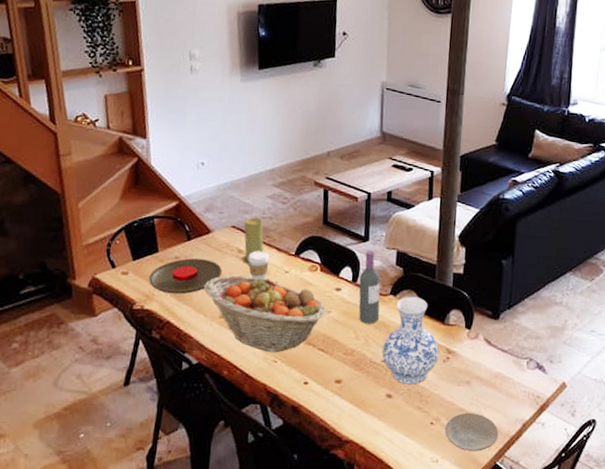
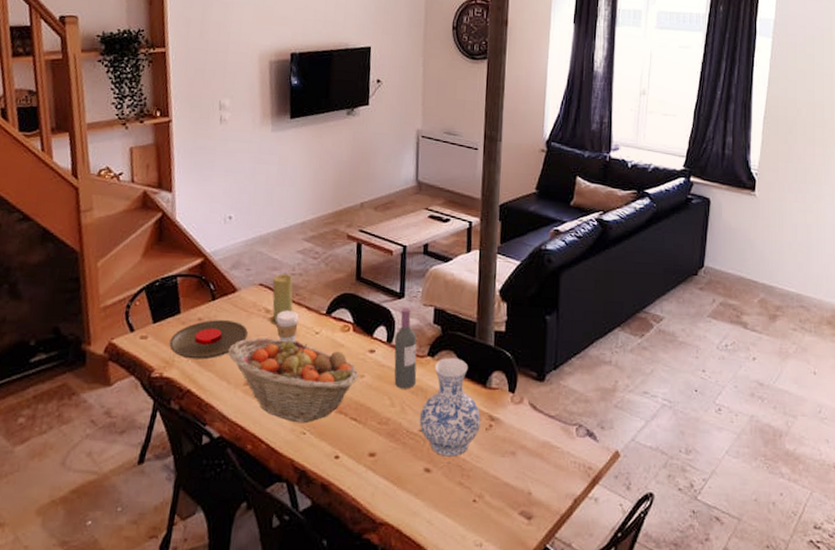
plate: present [445,412,499,451] -> none [489,488,548,532]

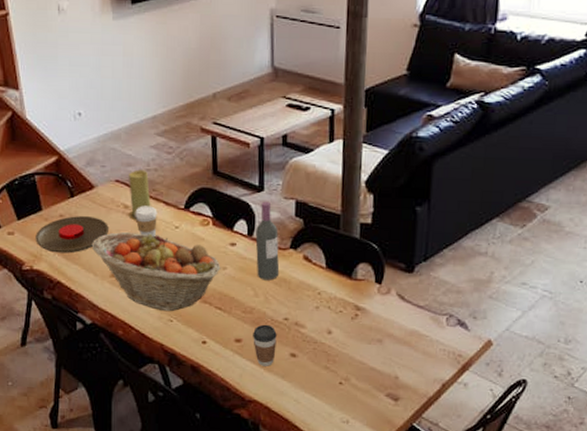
coffee cup: none [387,436,412,483] -> present [253,324,277,366]
vase: present [419,357,481,457] -> none [283,249,347,344]

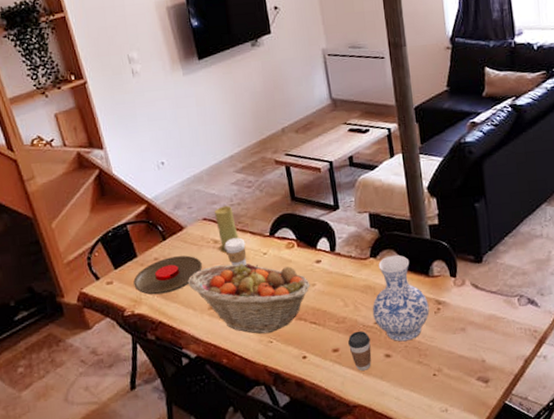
wine bottle: present [255,201,280,281] -> none [337,217,364,290]
vase: none [283,249,347,344] -> present [372,254,430,342]

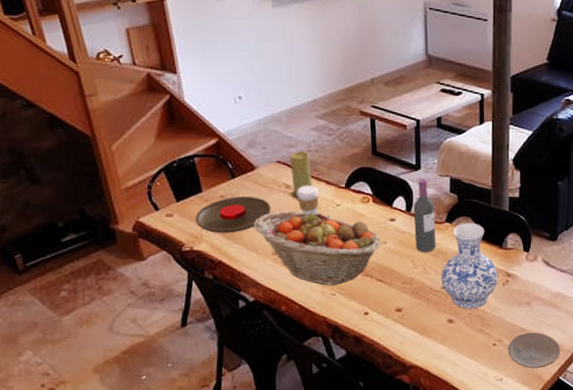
wine bottle: none [337,217,364,290] -> present [413,179,436,252]
coffee cup: present [348,330,372,371] -> none [413,293,435,333]
plate: none [448,357,503,396] -> present [507,332,561,368]

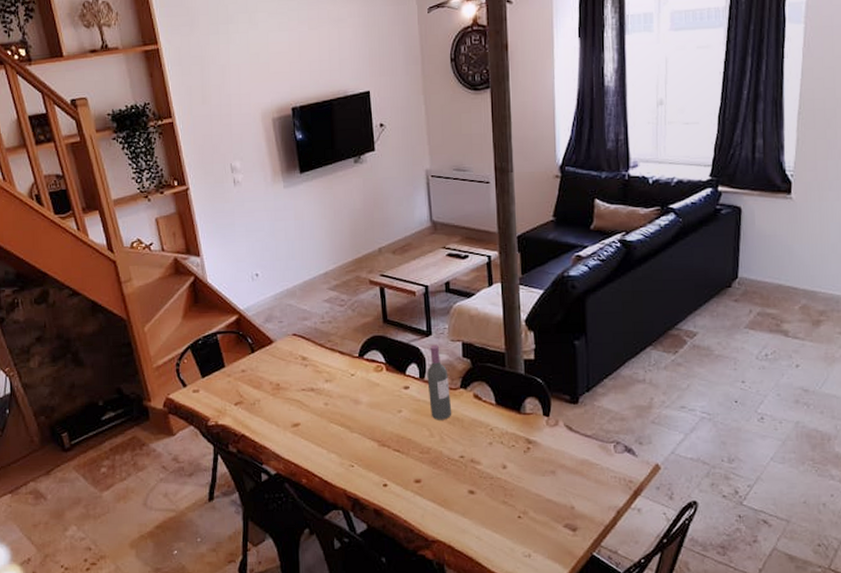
plate: present [196,197,270,233] -> none [219,370,288,407]
fruit basket: present [253,211,381,286] -> none [273,382,397,457]
candle: present [290,151,313,200] -> none [305,322,327,372]
coffee cup: present [297,185,319,216] -> none [312,356,334,386]
vase: present [440,222,498,309] -> none [458,387,519,479]
plate: present [507,332,561,368] -> none [534,503,592,543]

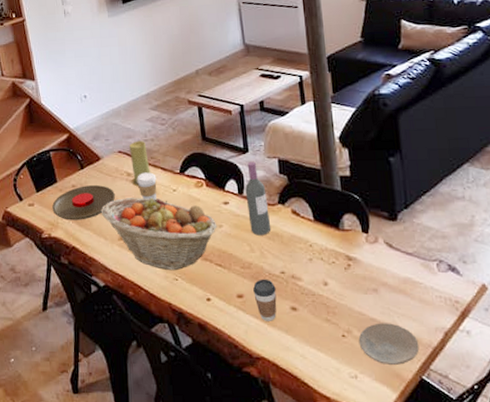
plate: none [219,370,288,407] -> present [52,185,115,220]
fruit basket: none [273,382,397,457] -> present [101,197,217,271]
candle: none [305,322,327,372] -> present [129,140,150,187]
coffee cup: none [312,356,334,386] -> present [137,172,157,201]
coffee cup: none [431,463,455,505] -> present [253,279,277,321]
plate: none [534,503,592,543] -> present [358,323,420,365]

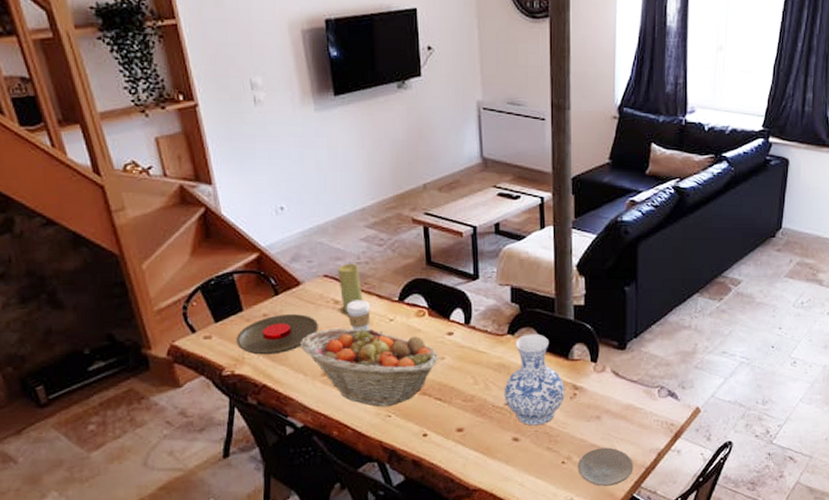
wine bottle: present [245,161,271,236] -> none [473,289,498,367]
coffee cup: present [253,279,277,321] -> none [475,411,499,453]
vase: none [279,203,339,296] -> present [504,333,565,426]

